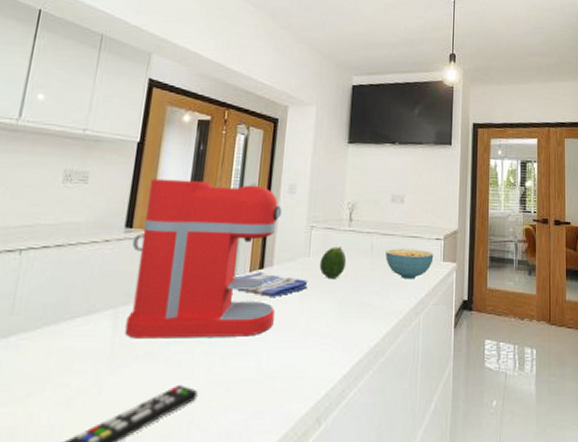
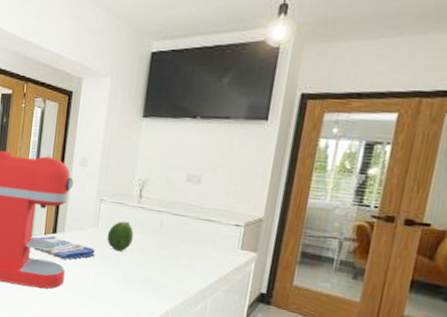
cereal bowl: present [385,248,434,280] -> none [174,229,231,264]

